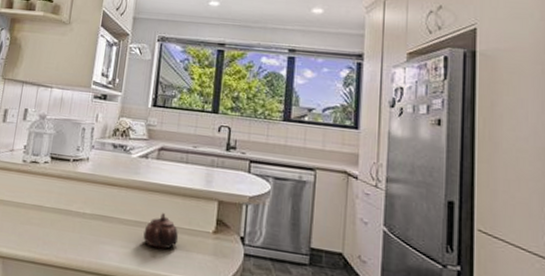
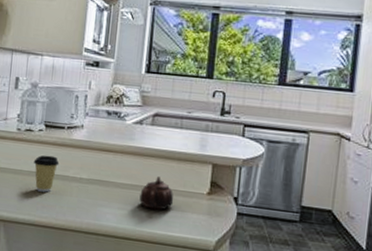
coffee cup: none [37,188,63,228] -> present [33,155,59,193]

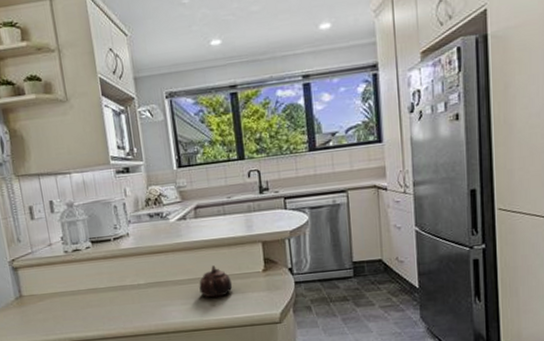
coffee cup: present [33,155,59,193] -> none [88,269,114,307]

